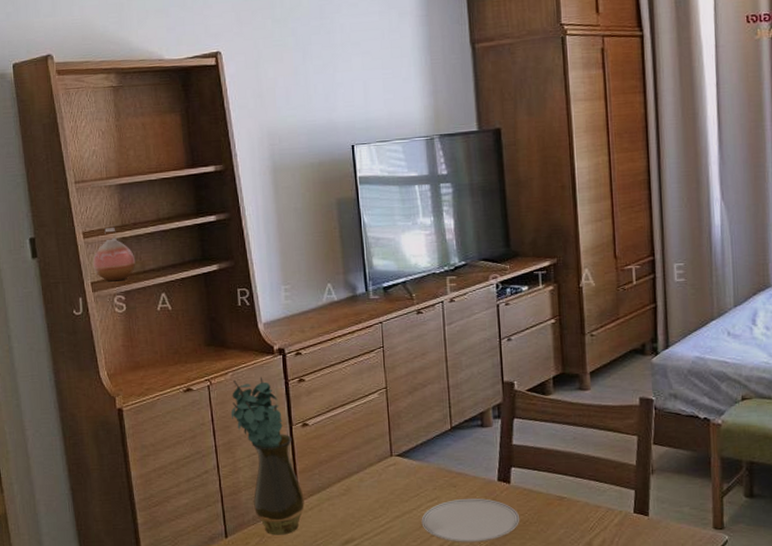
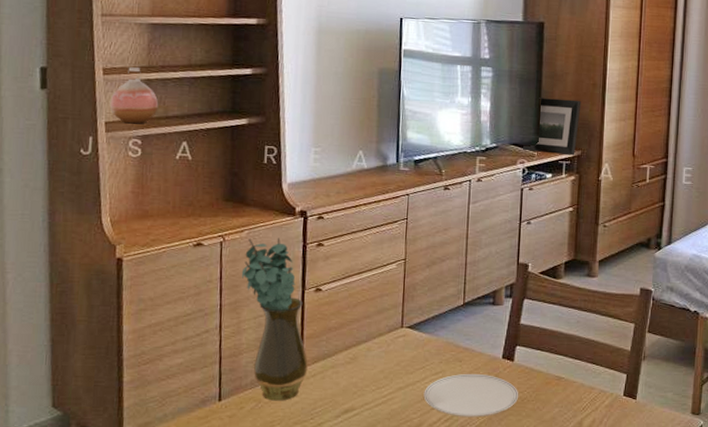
picture frame: none [492,205,551,266] -> present [521,98,582,156]

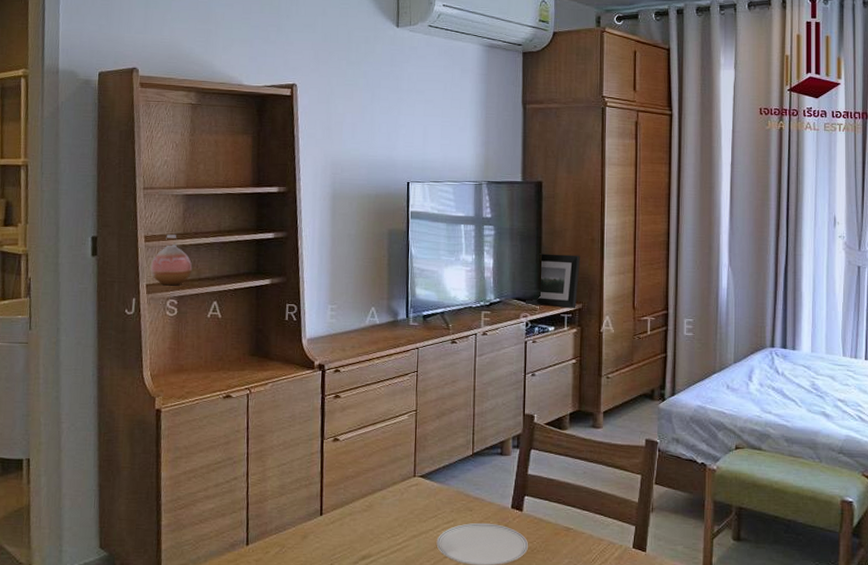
vase: present [241,238,308,401] -> none [266,390,328,547]

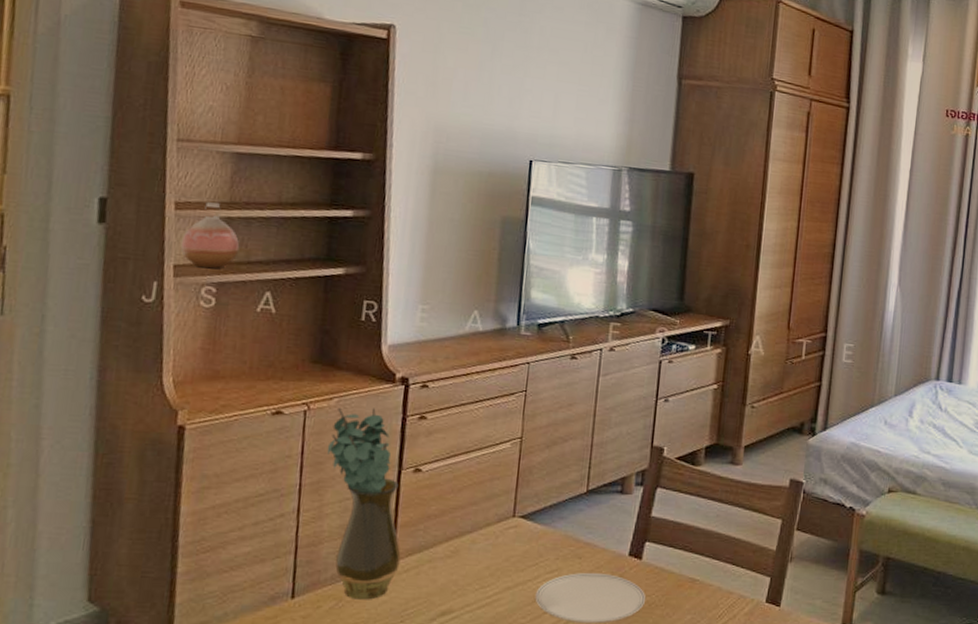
vase: none [266,390,328,547] -> present [327,407,401,600]
picture frame: present [523,253,581,309] -> none [661,258,733,326]

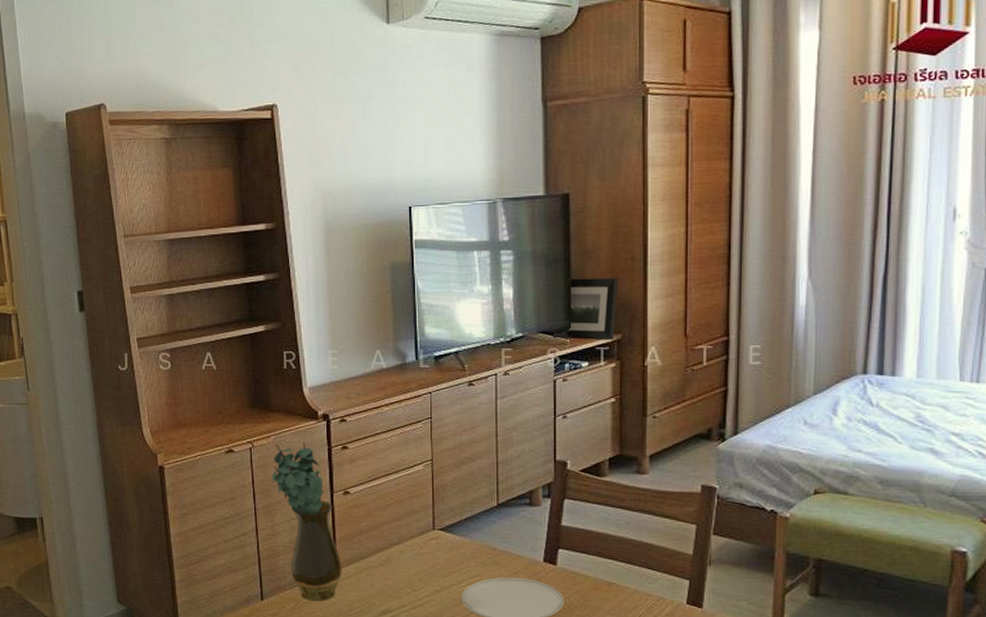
vase: present [180,201,240,269] -> none [139,282,182,338]
picture frame: none [661,258,733,326] -> present [551,277,619,341]

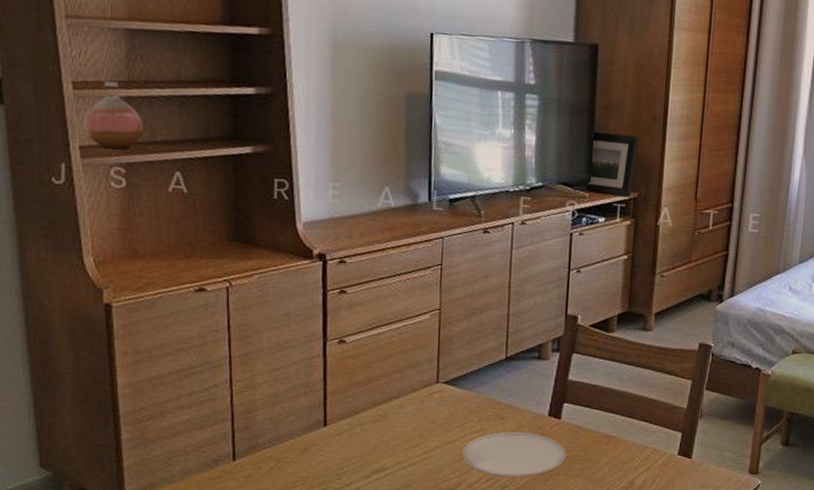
vase: none [139,282,182,338] -> present [83,80,144,150]
vase: present [271,442,342,602] -> none [252,283,333,461]

